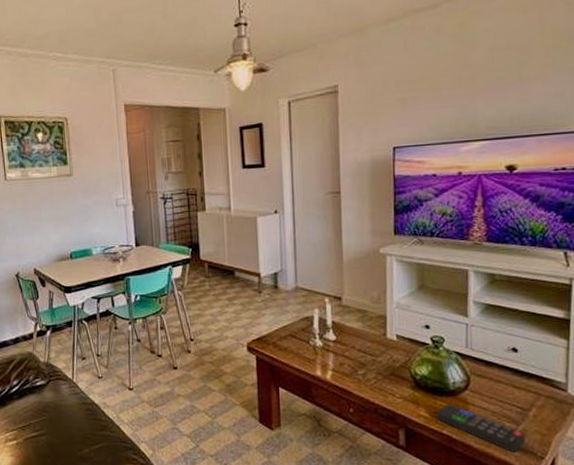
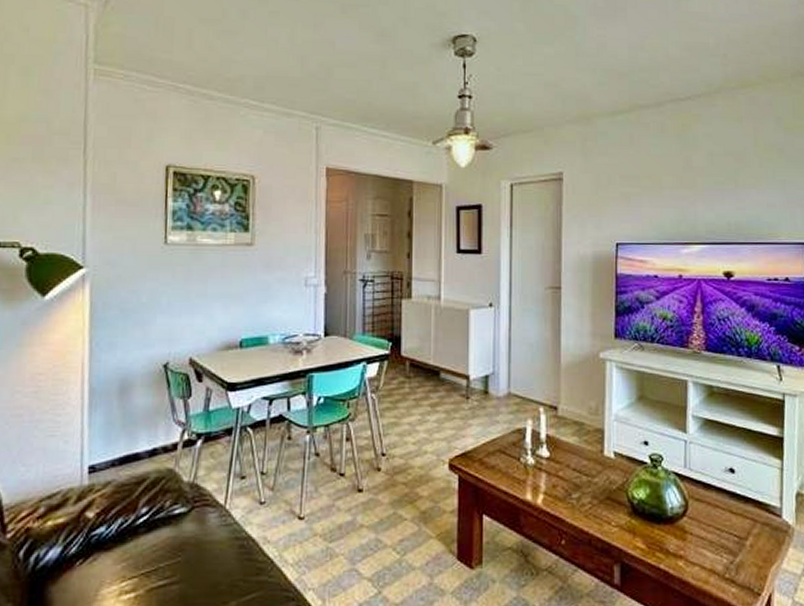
remote control: present [436,404,526,453] -> none [654,533,743,589]

